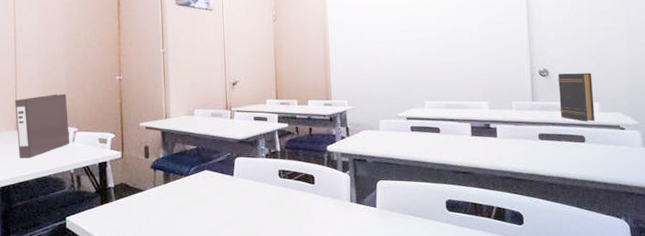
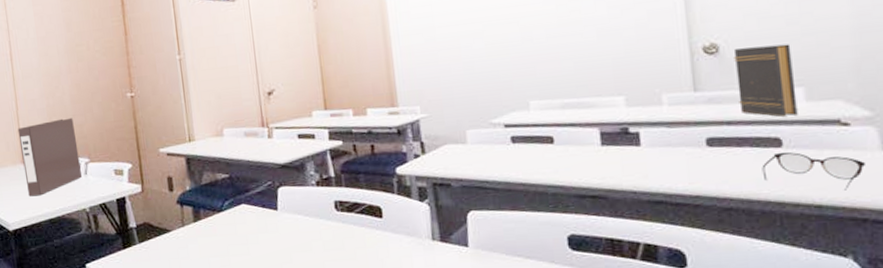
spectacles: none [572,146,634,173] -> present [762,152,866,191]

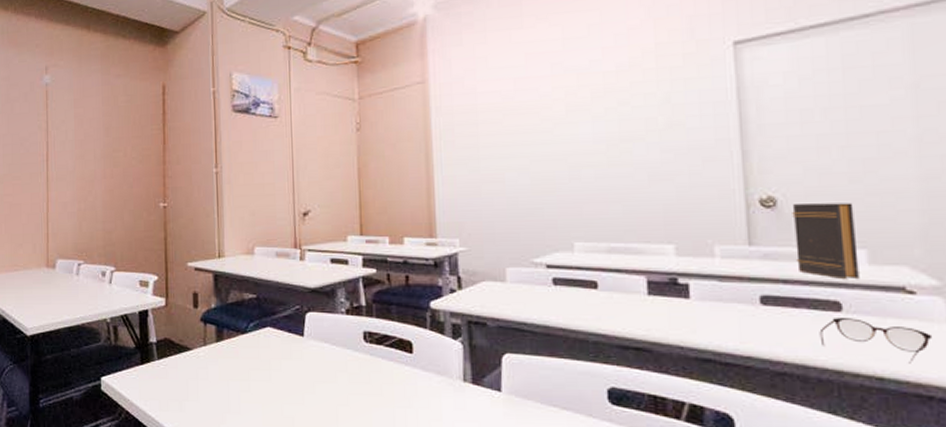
binder: present [17,117,82,197] -> none [46,224,106,302]

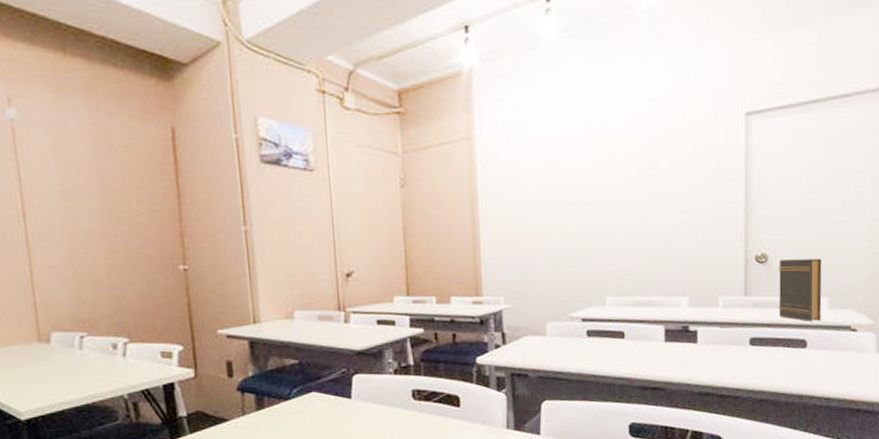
spectacles: present [819,318,933,364] -> none [789,352,865,386]

